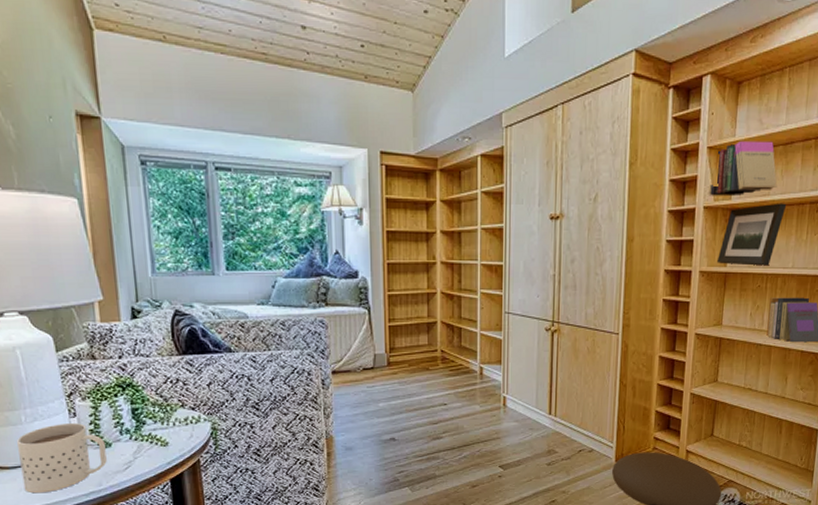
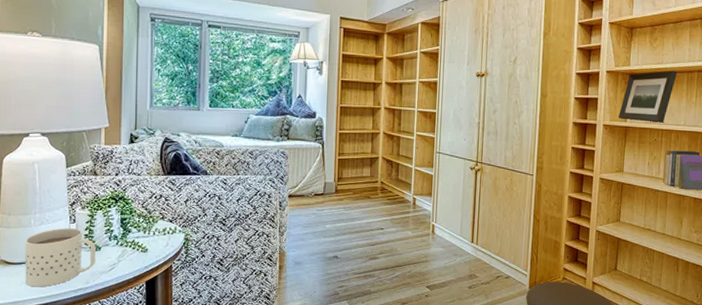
books: present [708,140,778,197] -> none [610,18,669,64]

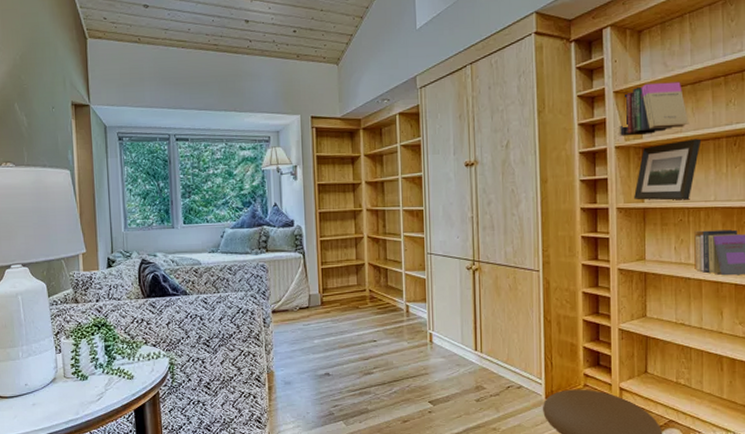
mug: present [25,228,96,287] -> none [15,358,84,420]
books: none [610,18,669,64] -> present [619,81,689,137]

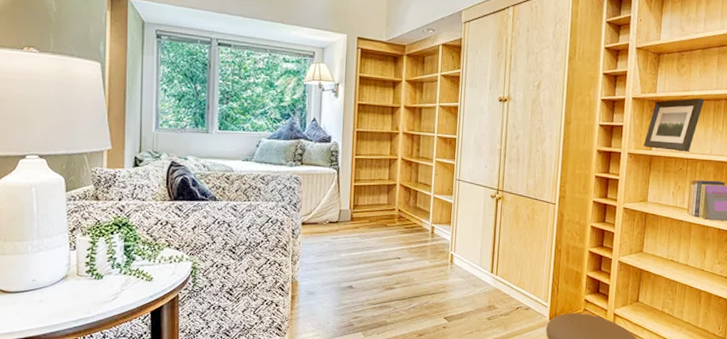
books: present [619,81,689,137] -> none [637,43,697,90]

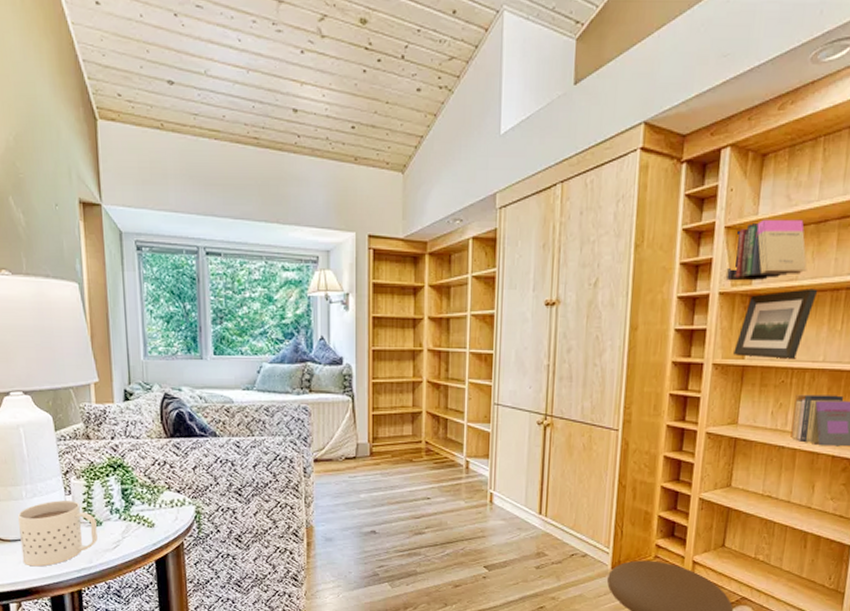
mug: none [22,255,98,317] -> present [18,500,98,567]
books: none [637,43,697,90] -> present [725,219,808,281]

